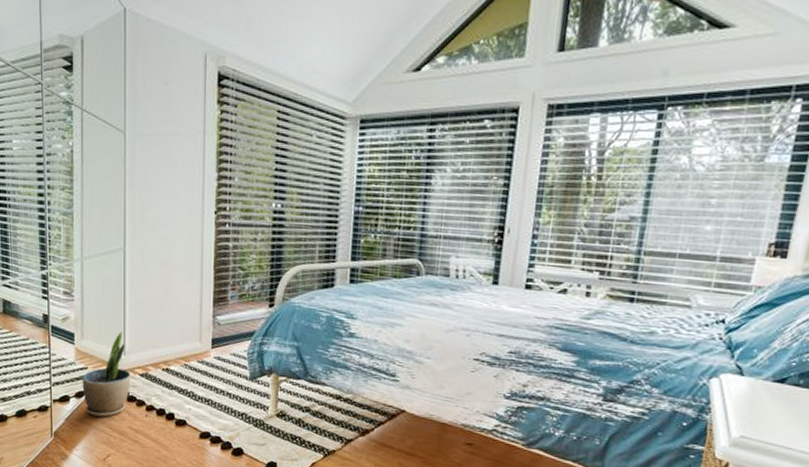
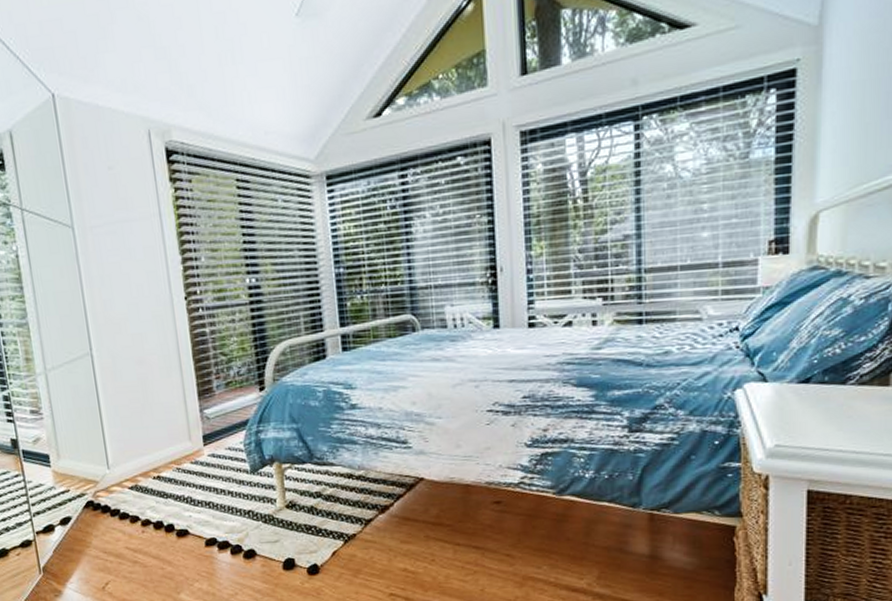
potted plant: present [82,331,131,418] -> none [65,443,120,543]

